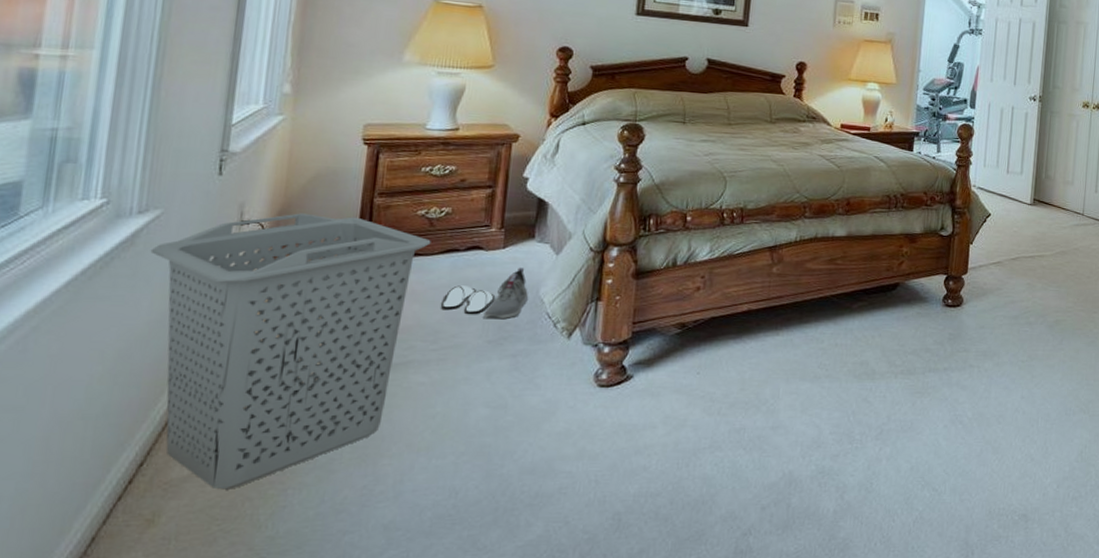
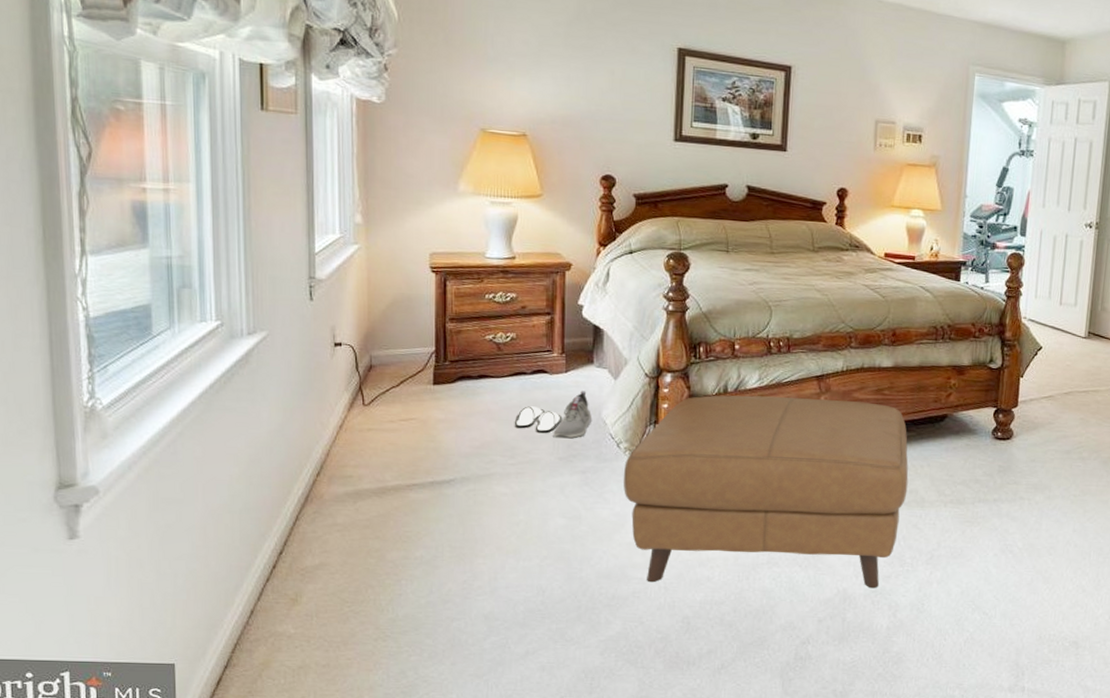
laundry basket: present [150,213,431,490] -> none [262,336,500,578]
ottoman: none [557,268,860,476] -> present [623,395,909,589]

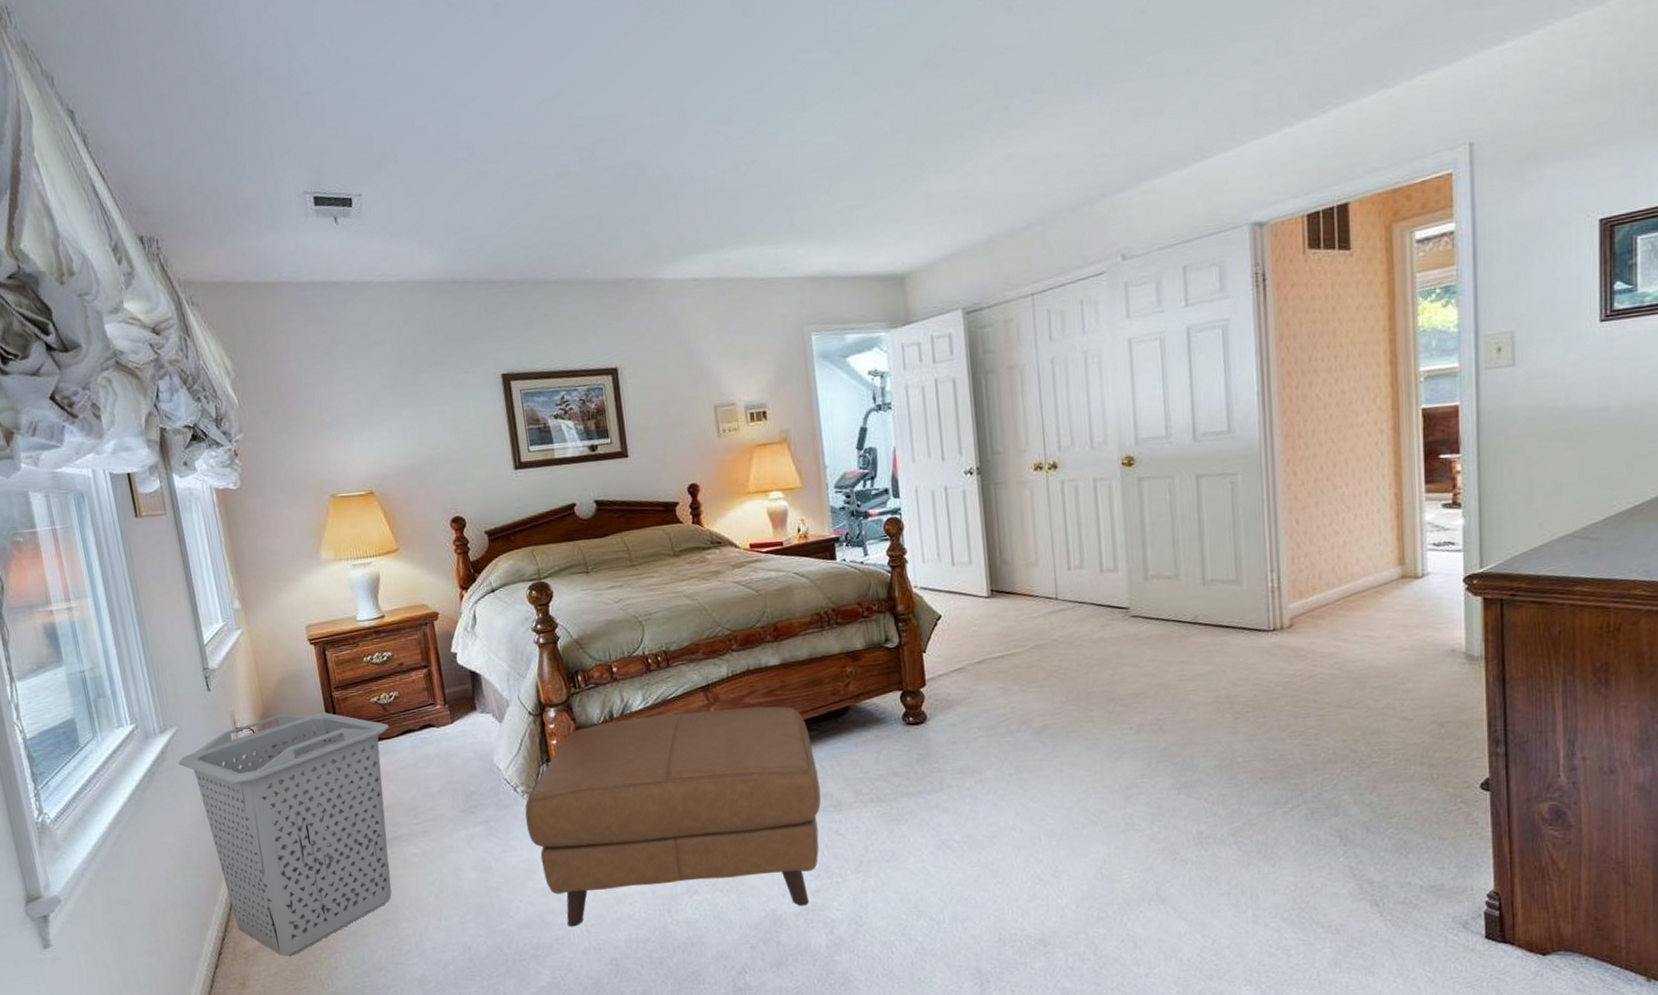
laundry basket: none [262,336,500,578] -> present [178,711,392,956]
slippers: present [515,406,563,434] -> none [412,762,457,789]
athletic shoe: present [553,391,593,439] -> none [450,739,486,791]

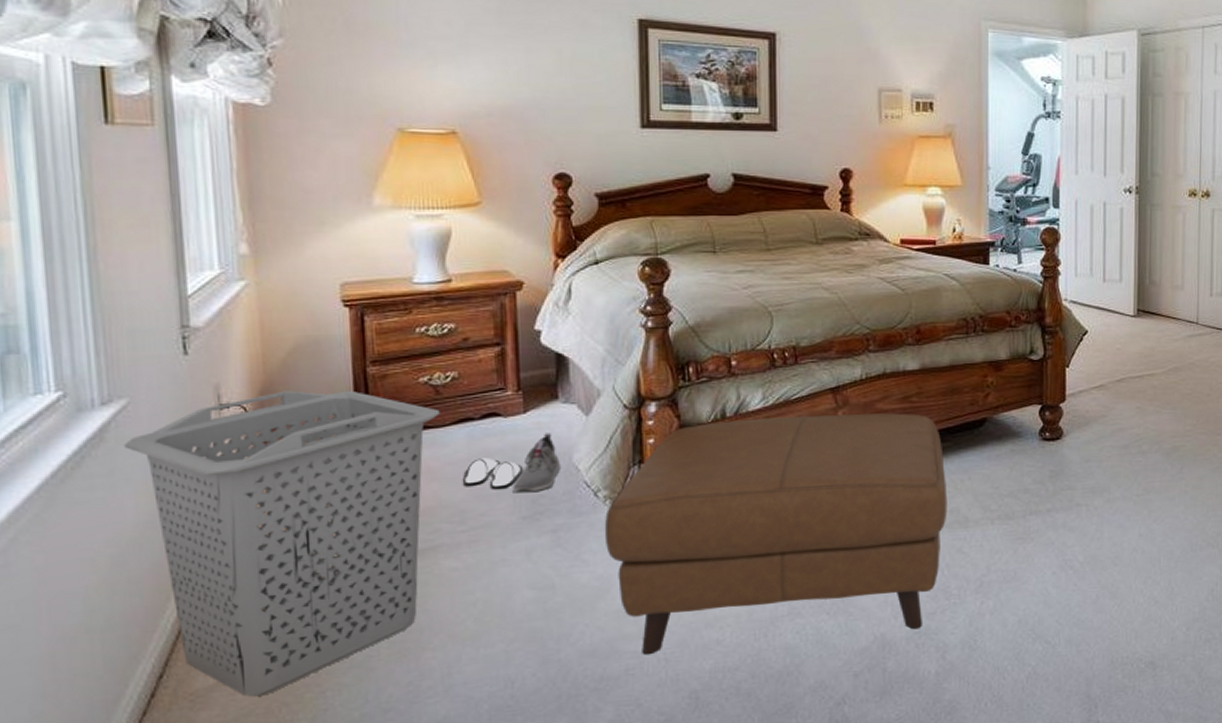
slippers: none [412,762,457,789] -> present [463,458,524,490]
athletic shoe: none [450,739,486,791] -> present [513,433,562,494]

